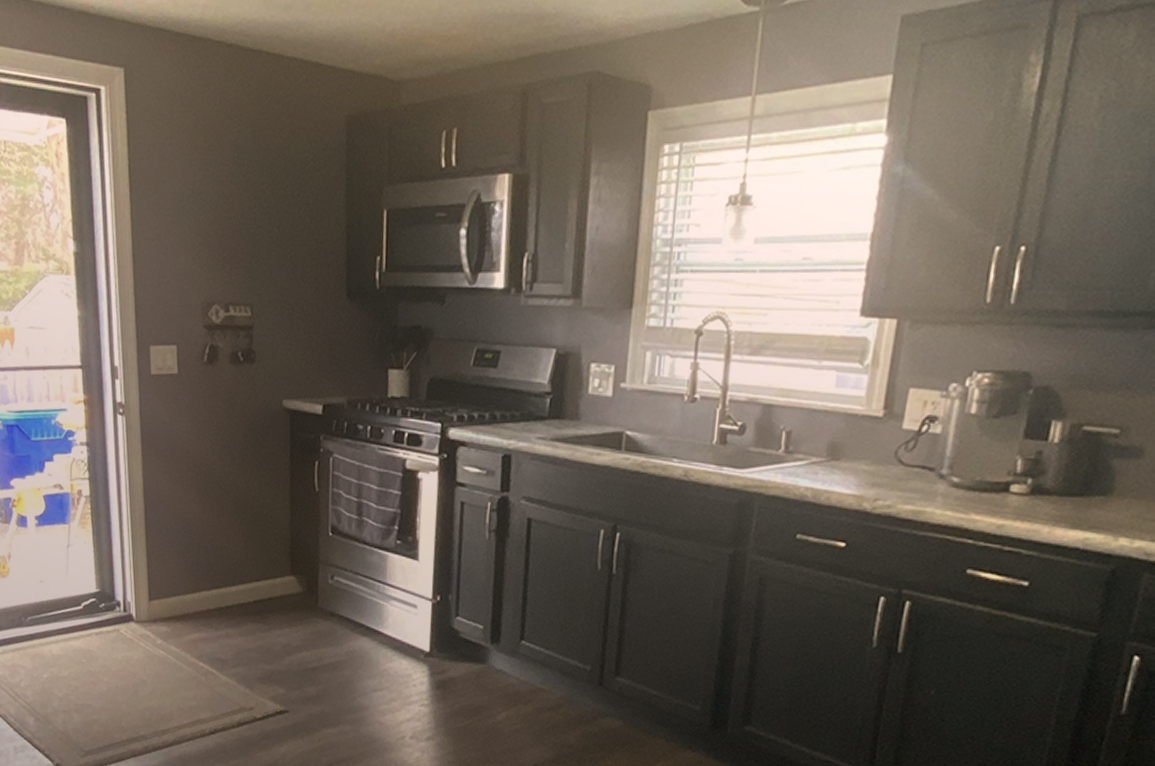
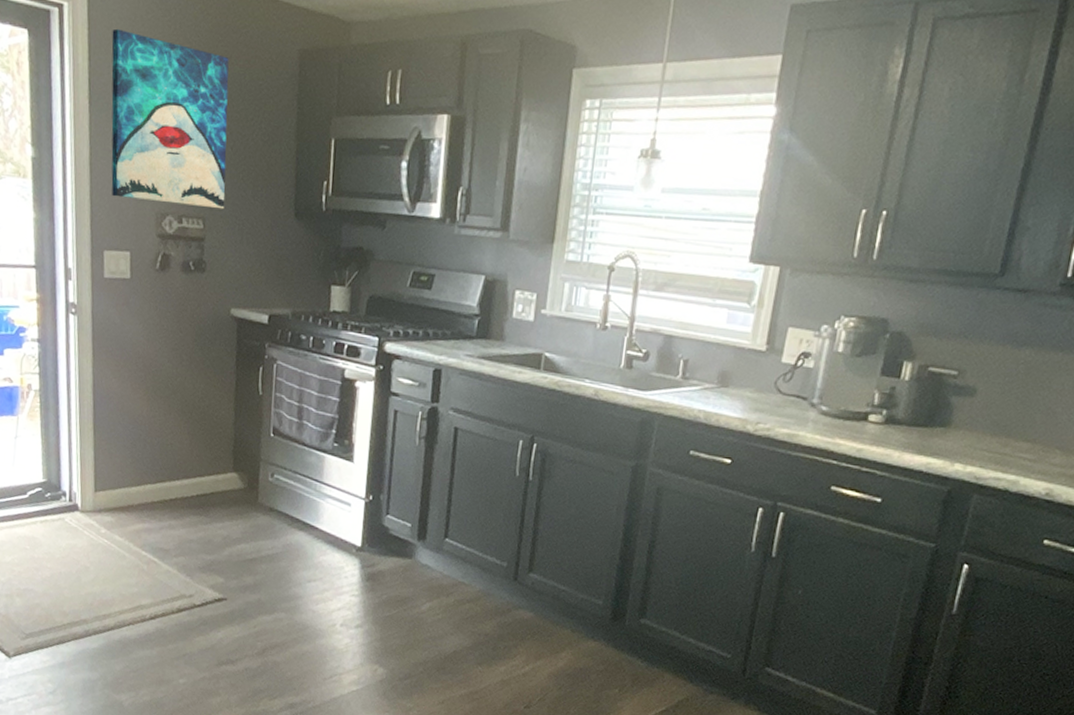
wall art: none [150,109,273,294] -> present [111,28,229,210]

